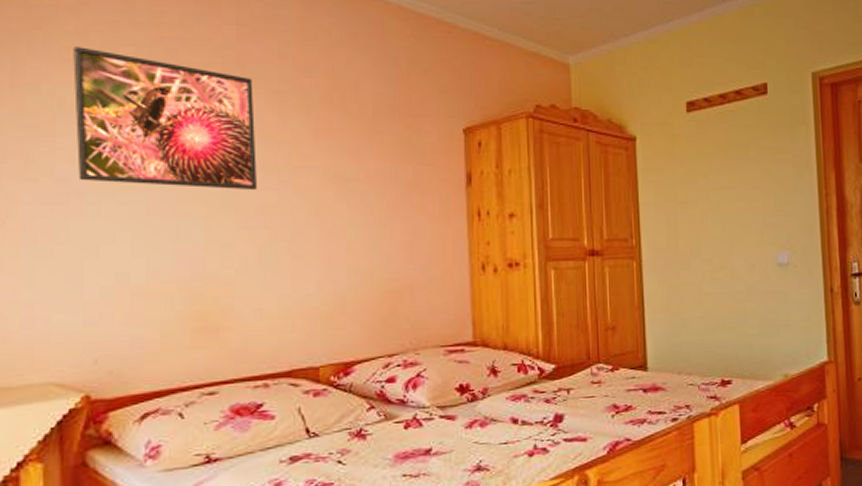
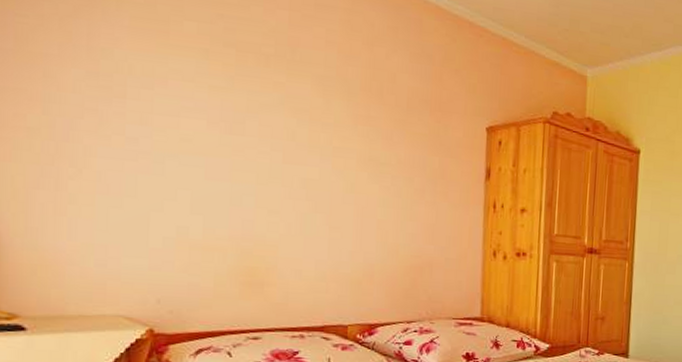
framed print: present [73,46,257,191] -> none [142,17,302,166]

